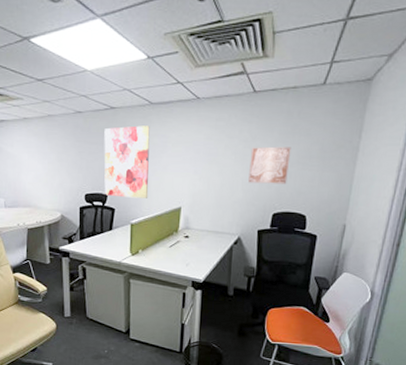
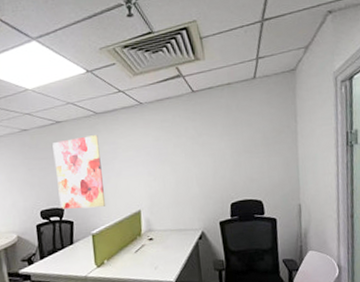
wall art: present [248,146,291,184] -> none [199,138,238,177]

